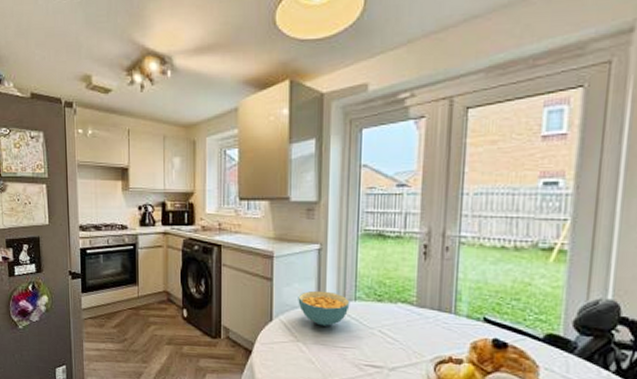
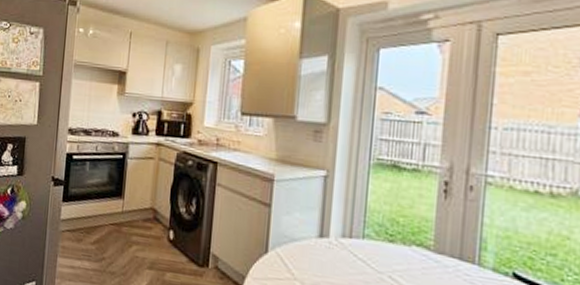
cereal bowl: present [298,290,350,326] -> none [298,222,357,266]

